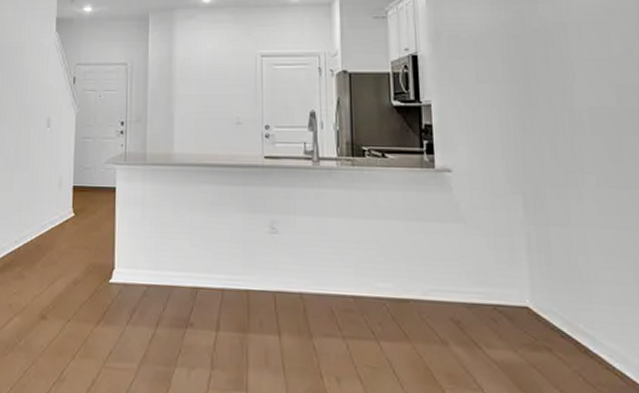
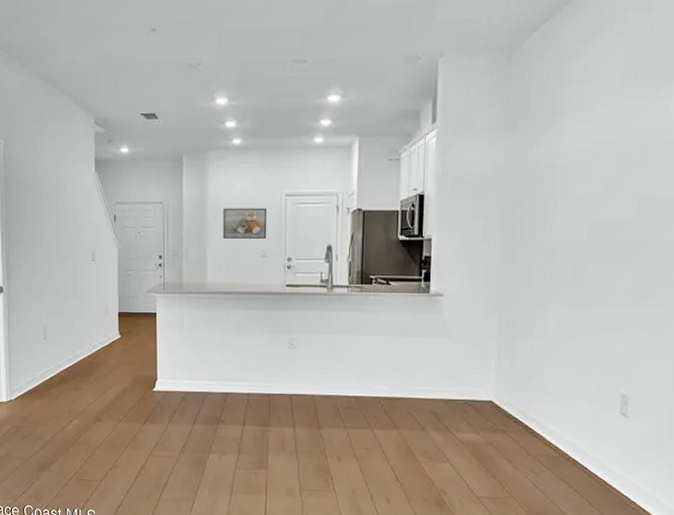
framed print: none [192,69,241,103] -> present [223,208,267,239]

